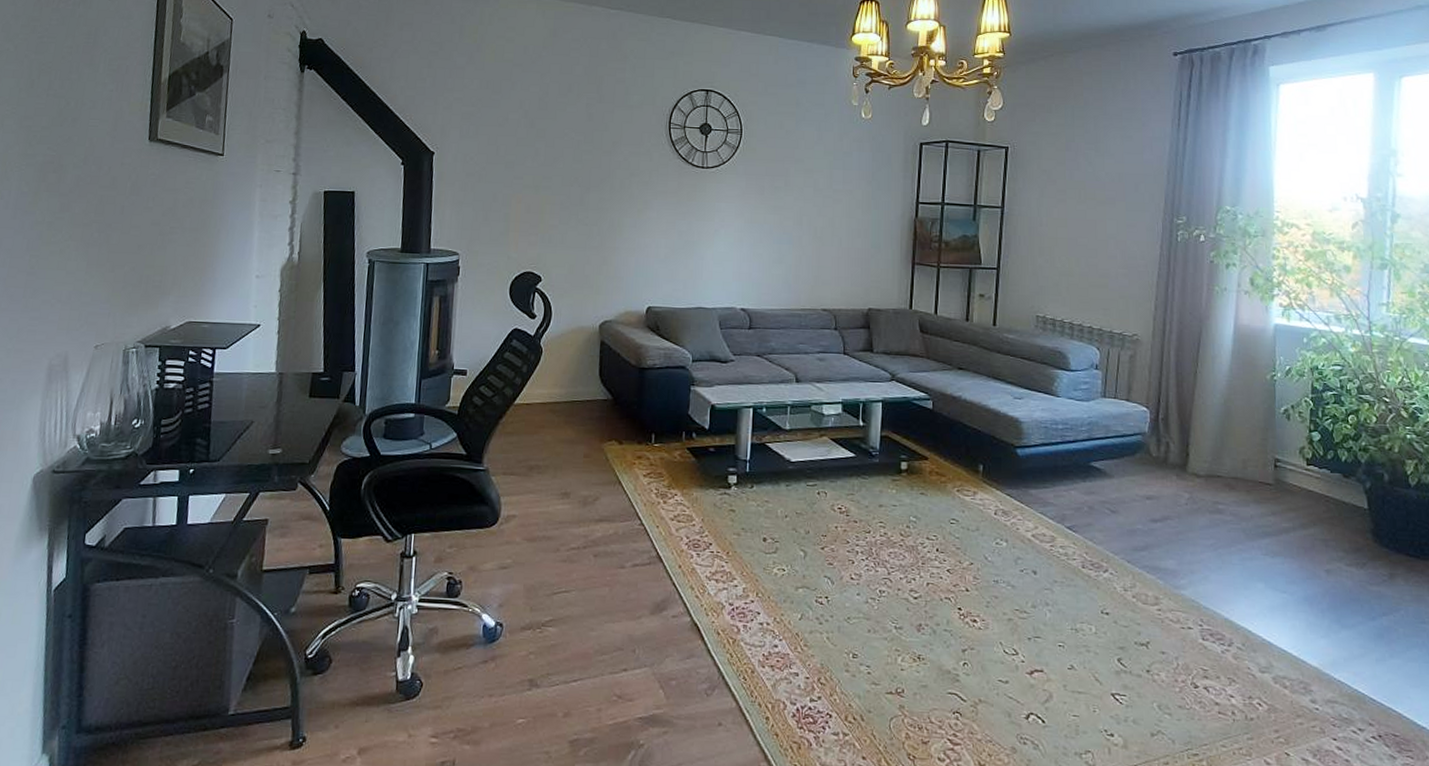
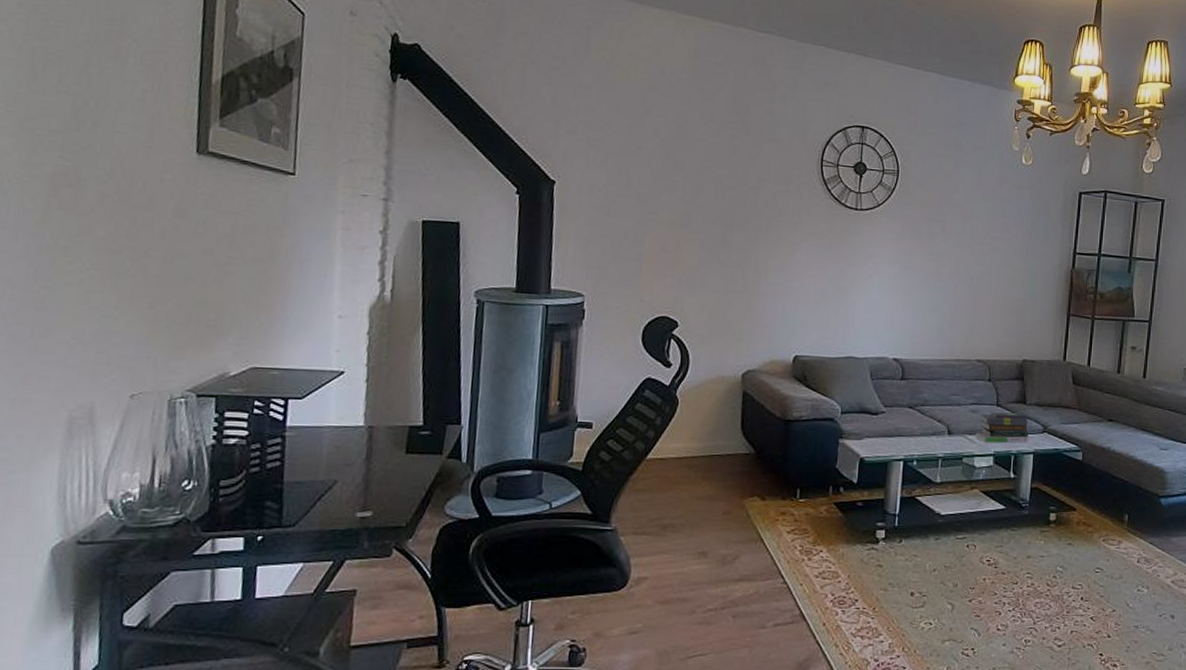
books: none [824,360,877,392] -> present [976,412,1029,444]

